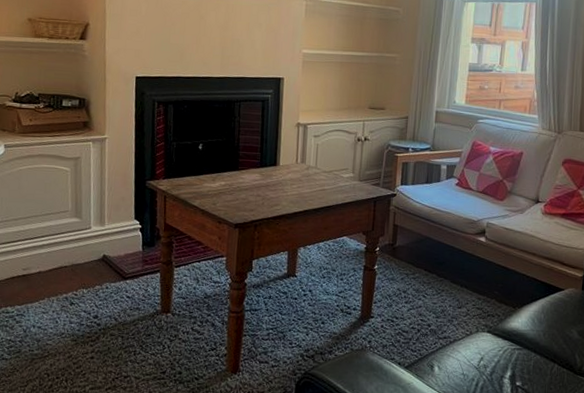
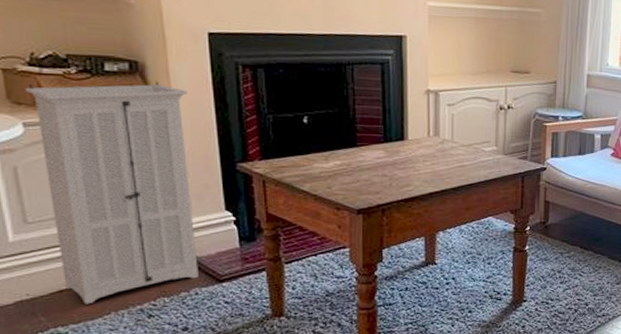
storage cabinet: none [9,114,117,290] -> present [25,80,198,305]

